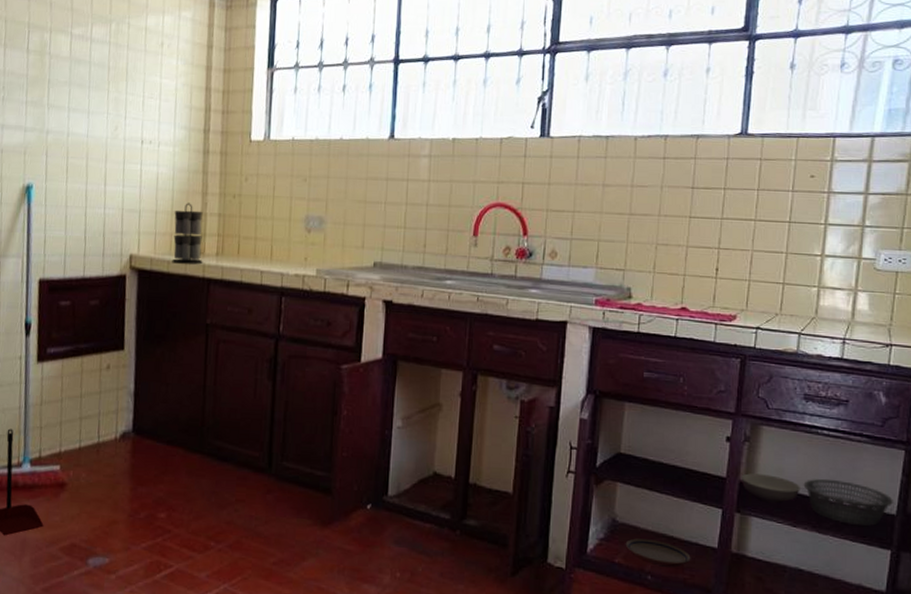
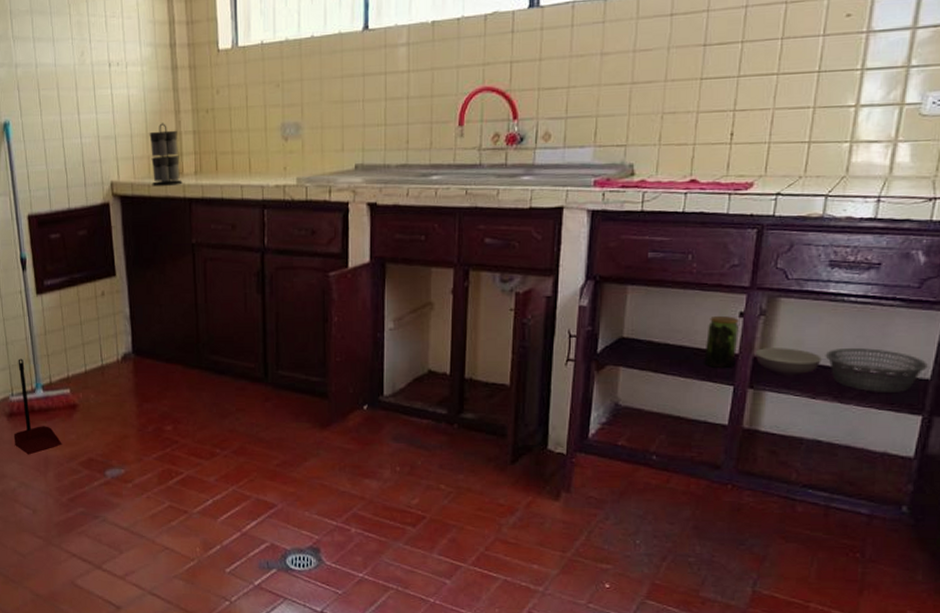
plate: present [625,538,691,567] -> none [628,421,699,446]
jar: none [695,438,726,492] -> present [704,315,739,369]

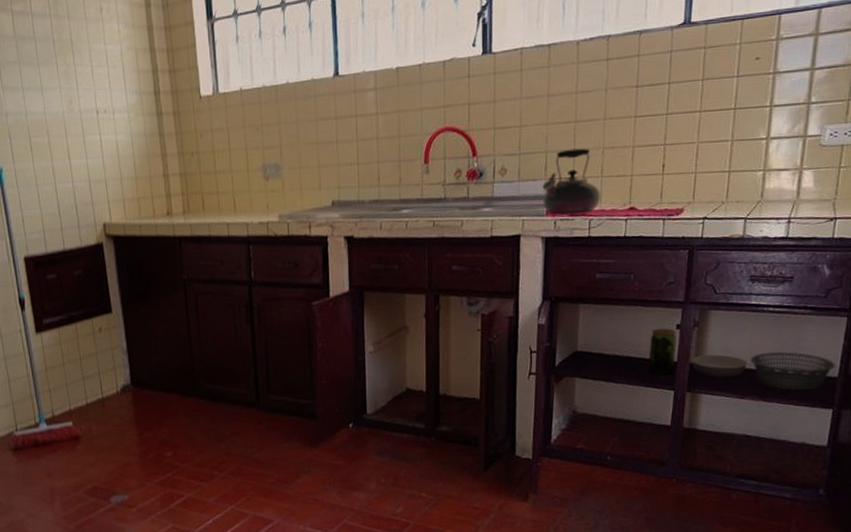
dustpan: present [13,358,62,455] -> none [19,395,67,487]
spice rack: present [149,123,183,187] -> none [138,166,172,227]
kettle: none [590,112,658,187] -> present [542,148,601,215]

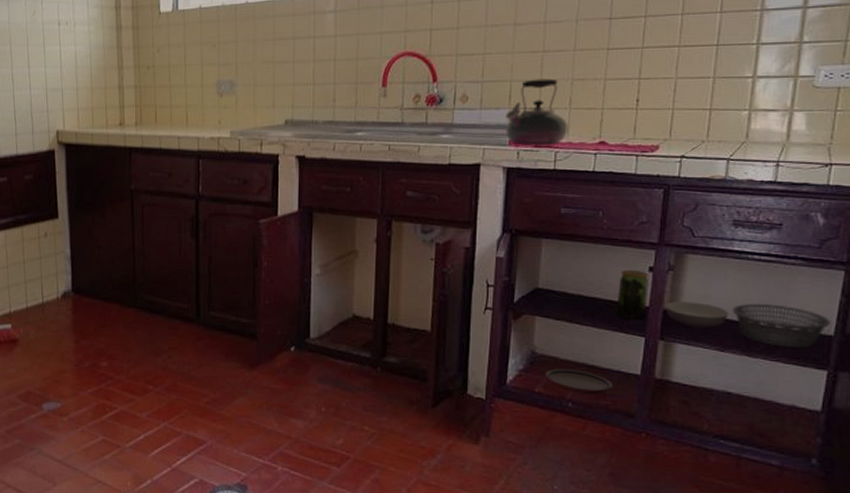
plate: none [585,425,647,447] -> present [545,368,613,394]

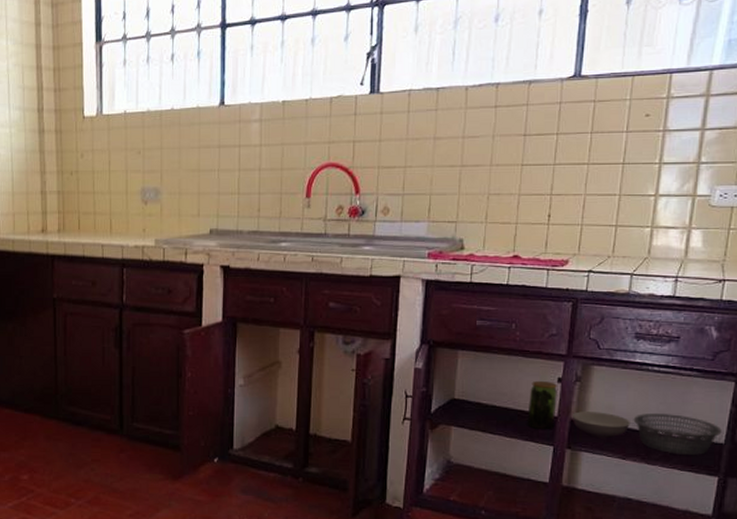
kettle: present [505,78,568,146] -> none [425,193,484,259]
plate: present [545,368,613,394] -> none [460,477,523,502]

